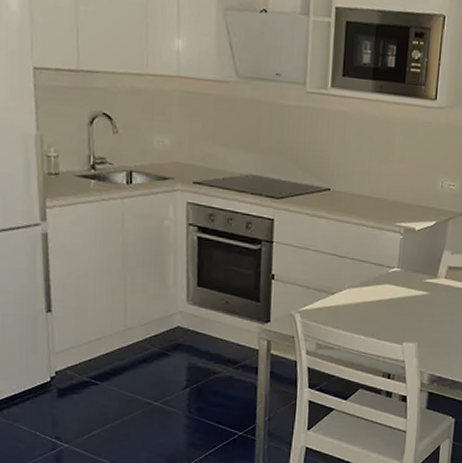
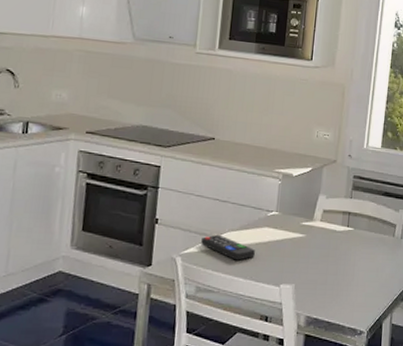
remote control: none [320,291,376,318] -> present [201,234,255,261]

